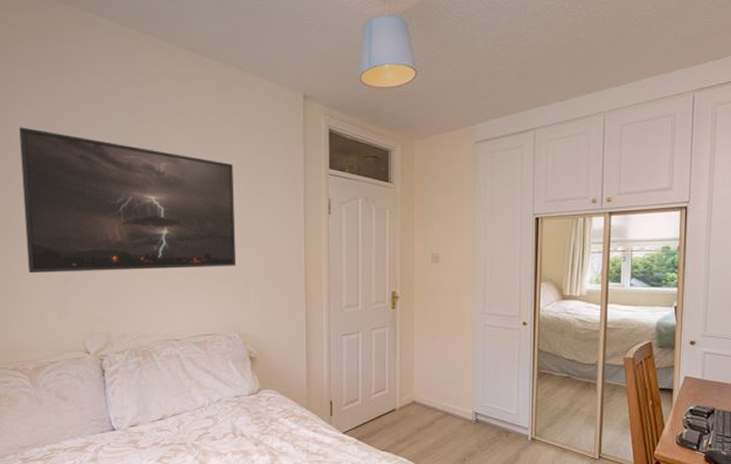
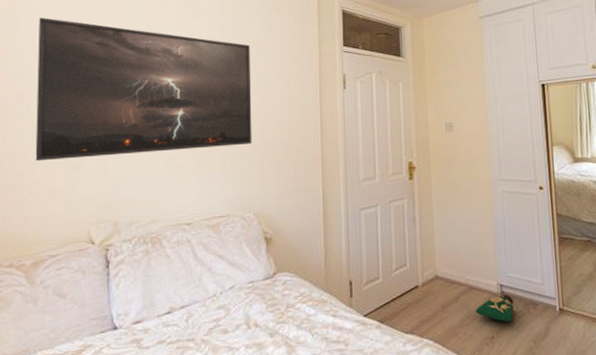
bag: none [449,422,489,447] -> present [475,294,516,323]

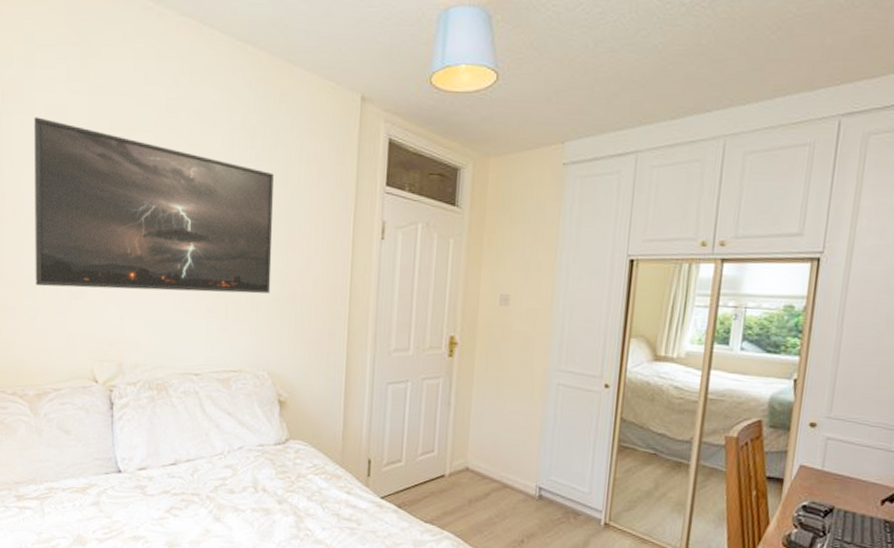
bag: present [475,294,516,323] -> none [506,498,554,529]

